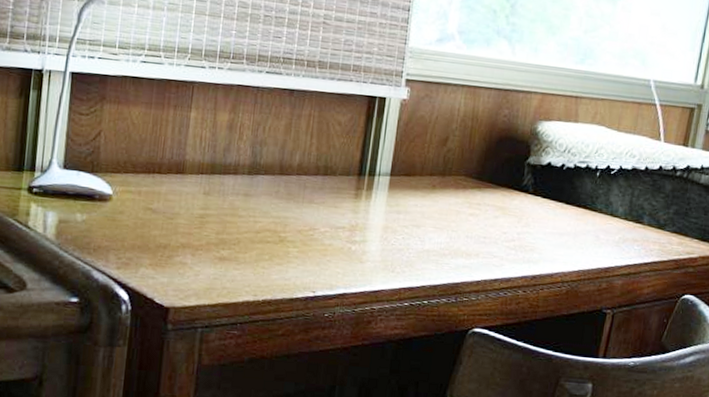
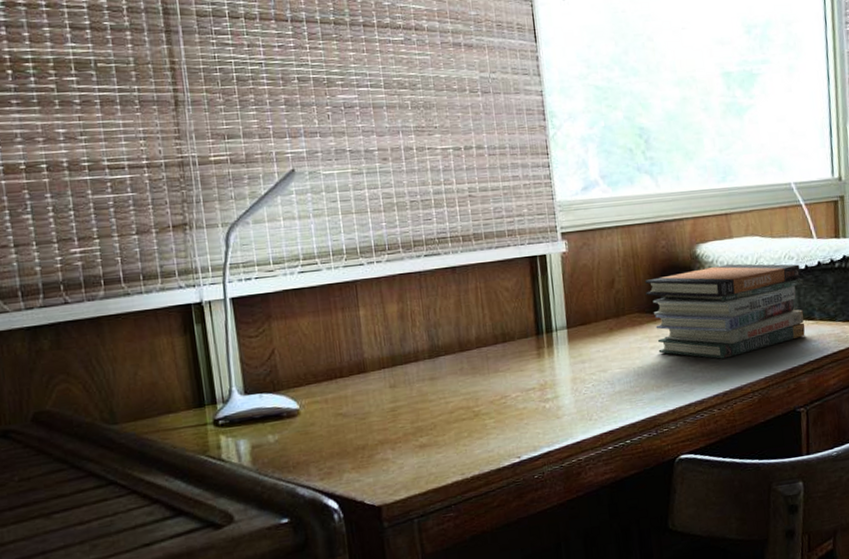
book stack: none [476,145,641,242] -> present [644,263,805,359]

